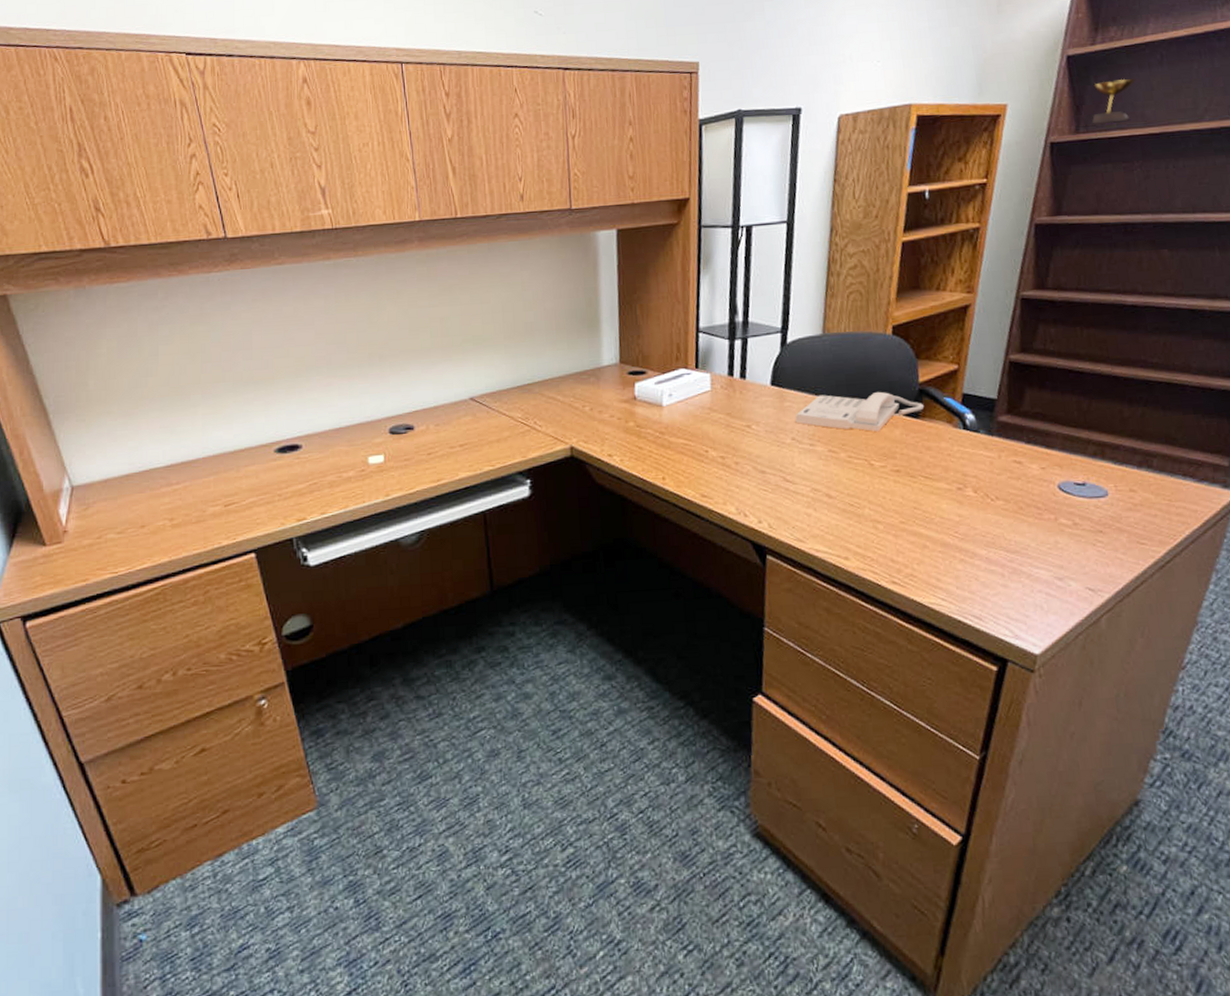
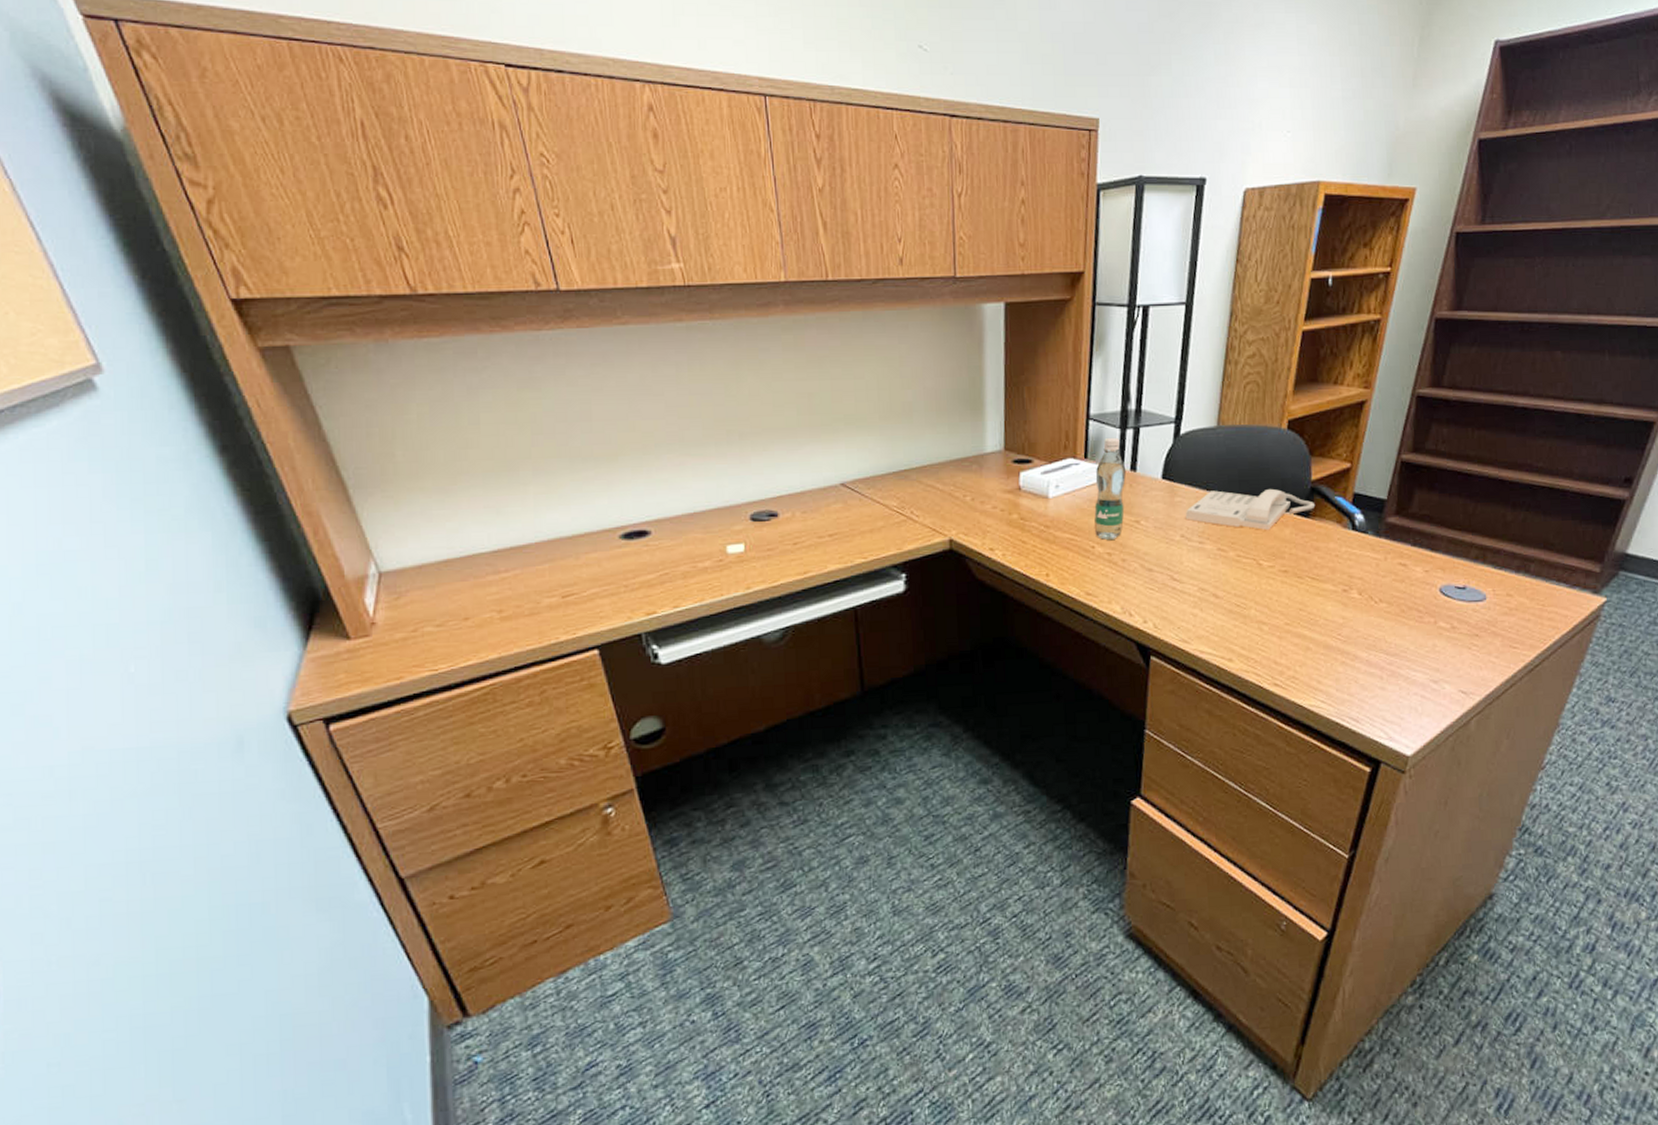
bottle: none [706,348,736,444] -> present [1093,437,1126,540]
award: present [1091,78,1137,124] -> none [1498,168,1544,216]

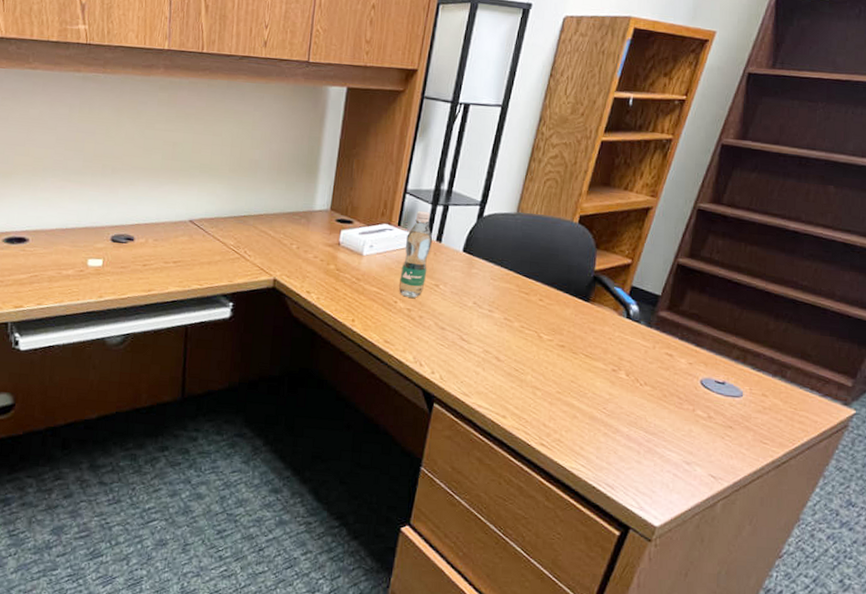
telephone: present [1185,488,1316,531] -> none [479,267,596,309]

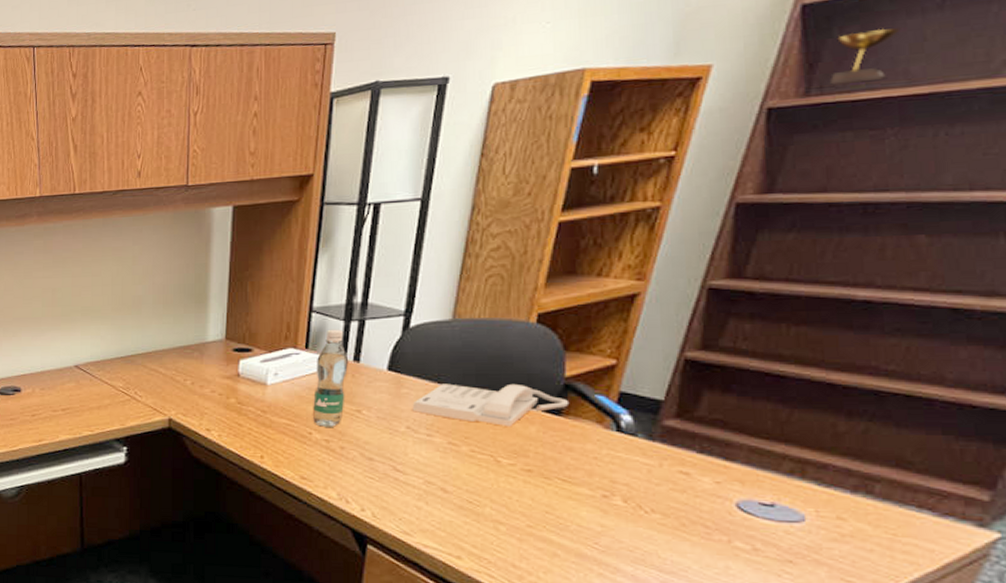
telephone: none [479,267,596,309] -> present [412,383,570,427]
award: none [788,25,834,66] -> present [829,28,901,85]

